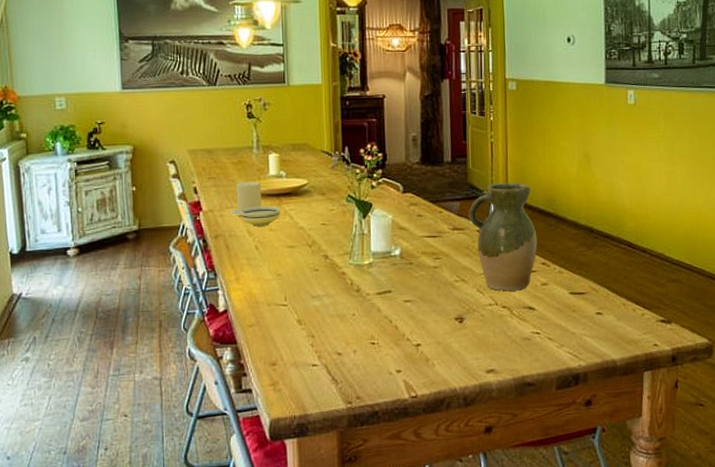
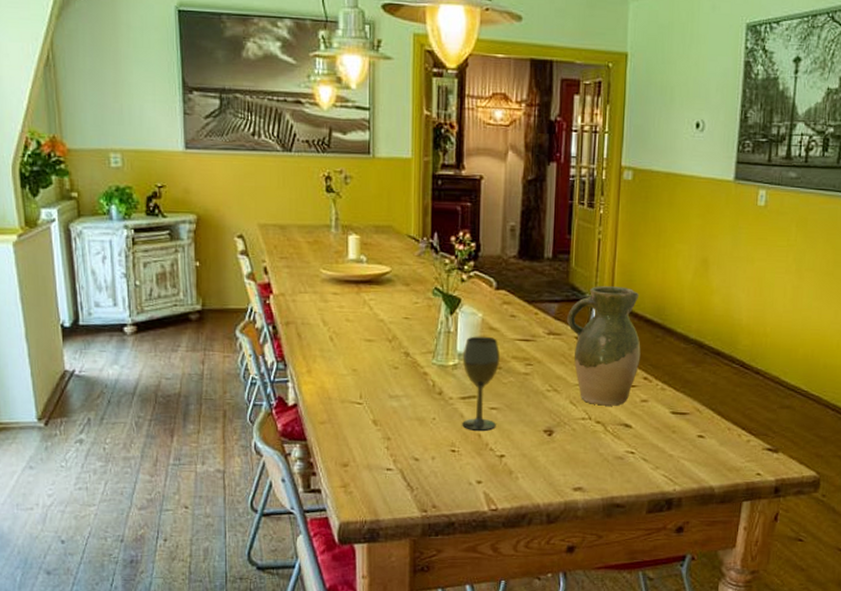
candle: present [229,181,262,218] -> none [303,264,339,304]
bowl: present [240,206,280,226] -> none [314,293,359,316]
wine glass: none [376,235,411,323] -> present [462,336,501,431]

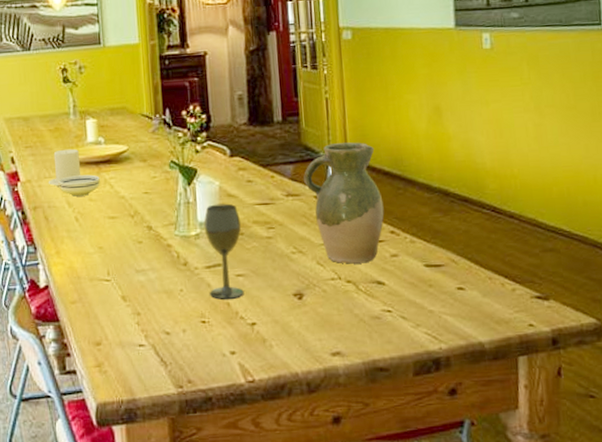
candle: none [303,264,339,304] -> present [48,149,81,188]
bowl: none [314,293,359,316] -> present [58,174,100,197]

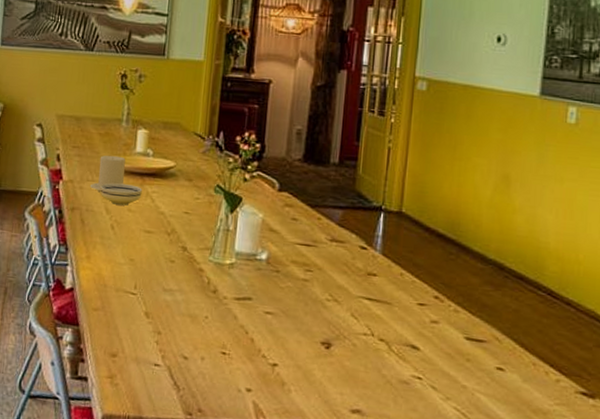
wine glass: present [203,203,244,299] -> none [235,236,279,336]
pitcher: present [303,142,385,264] -> none [350,195,432,325]

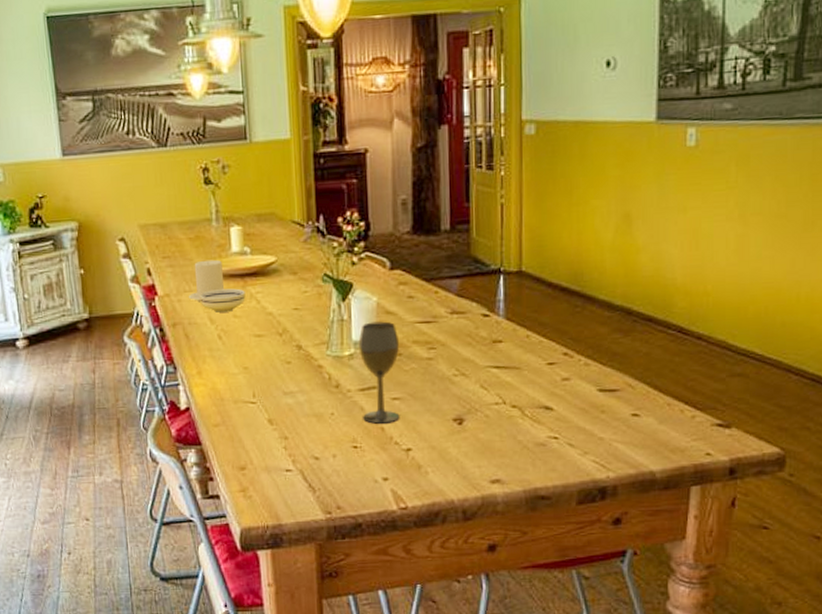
wine glass: none [235,236,279,336] -> present [358,321,400,424]

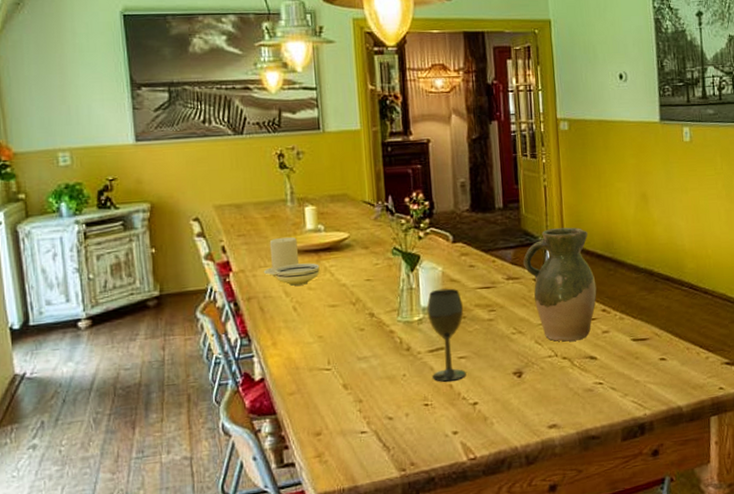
pitcher: none [470,254,558,388] -> present [522,227,597,342]

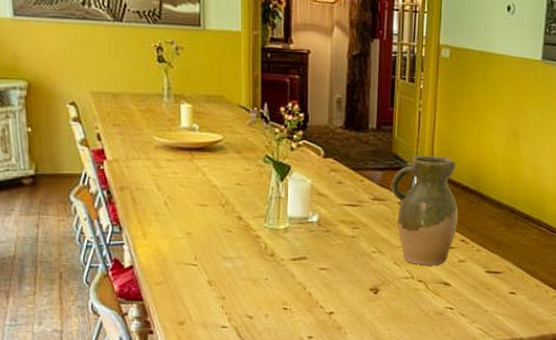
candle: present [263,236,300,277] -> none [136,131,173,170]
bowl: present [275,263,320,286] -> none [148,159,192,181]
wine glass: present [426,288,466,382] -> none [293,201,329,290]

